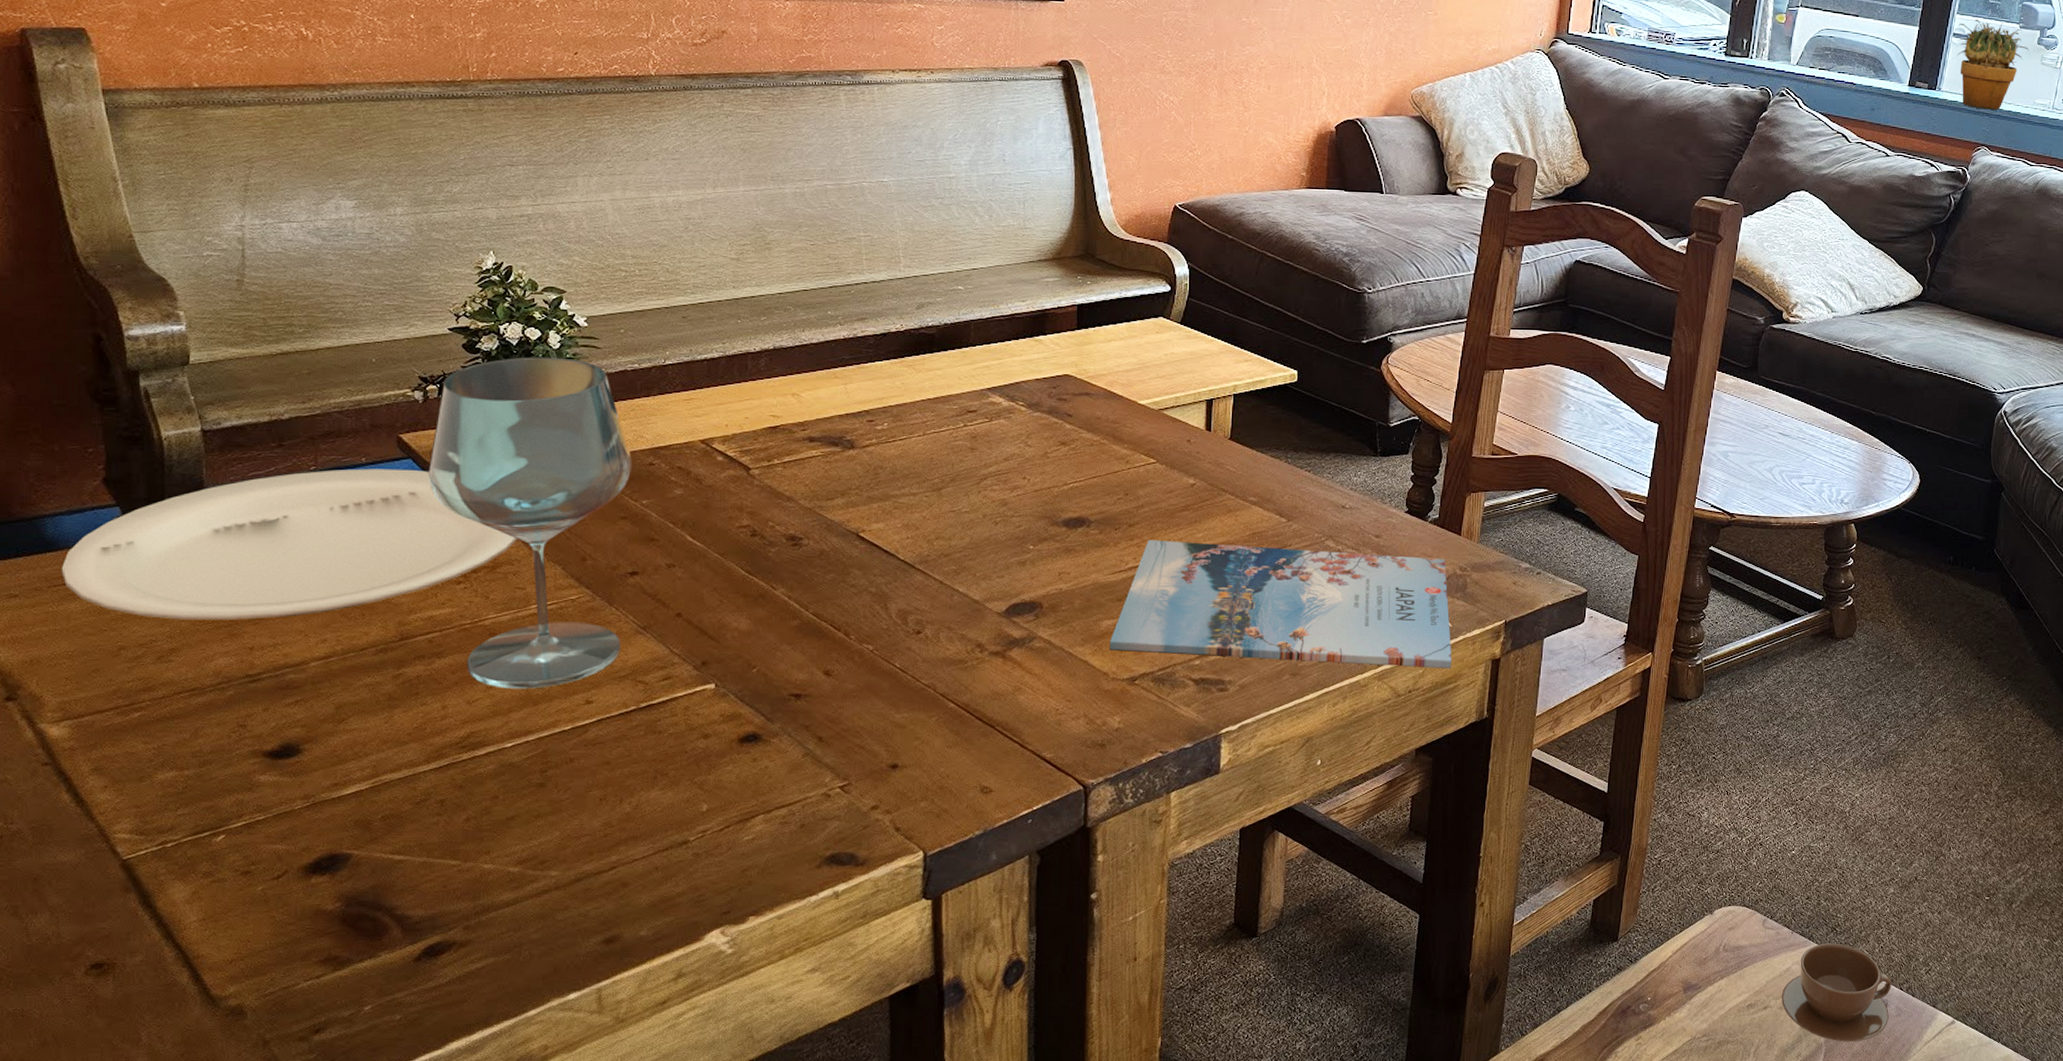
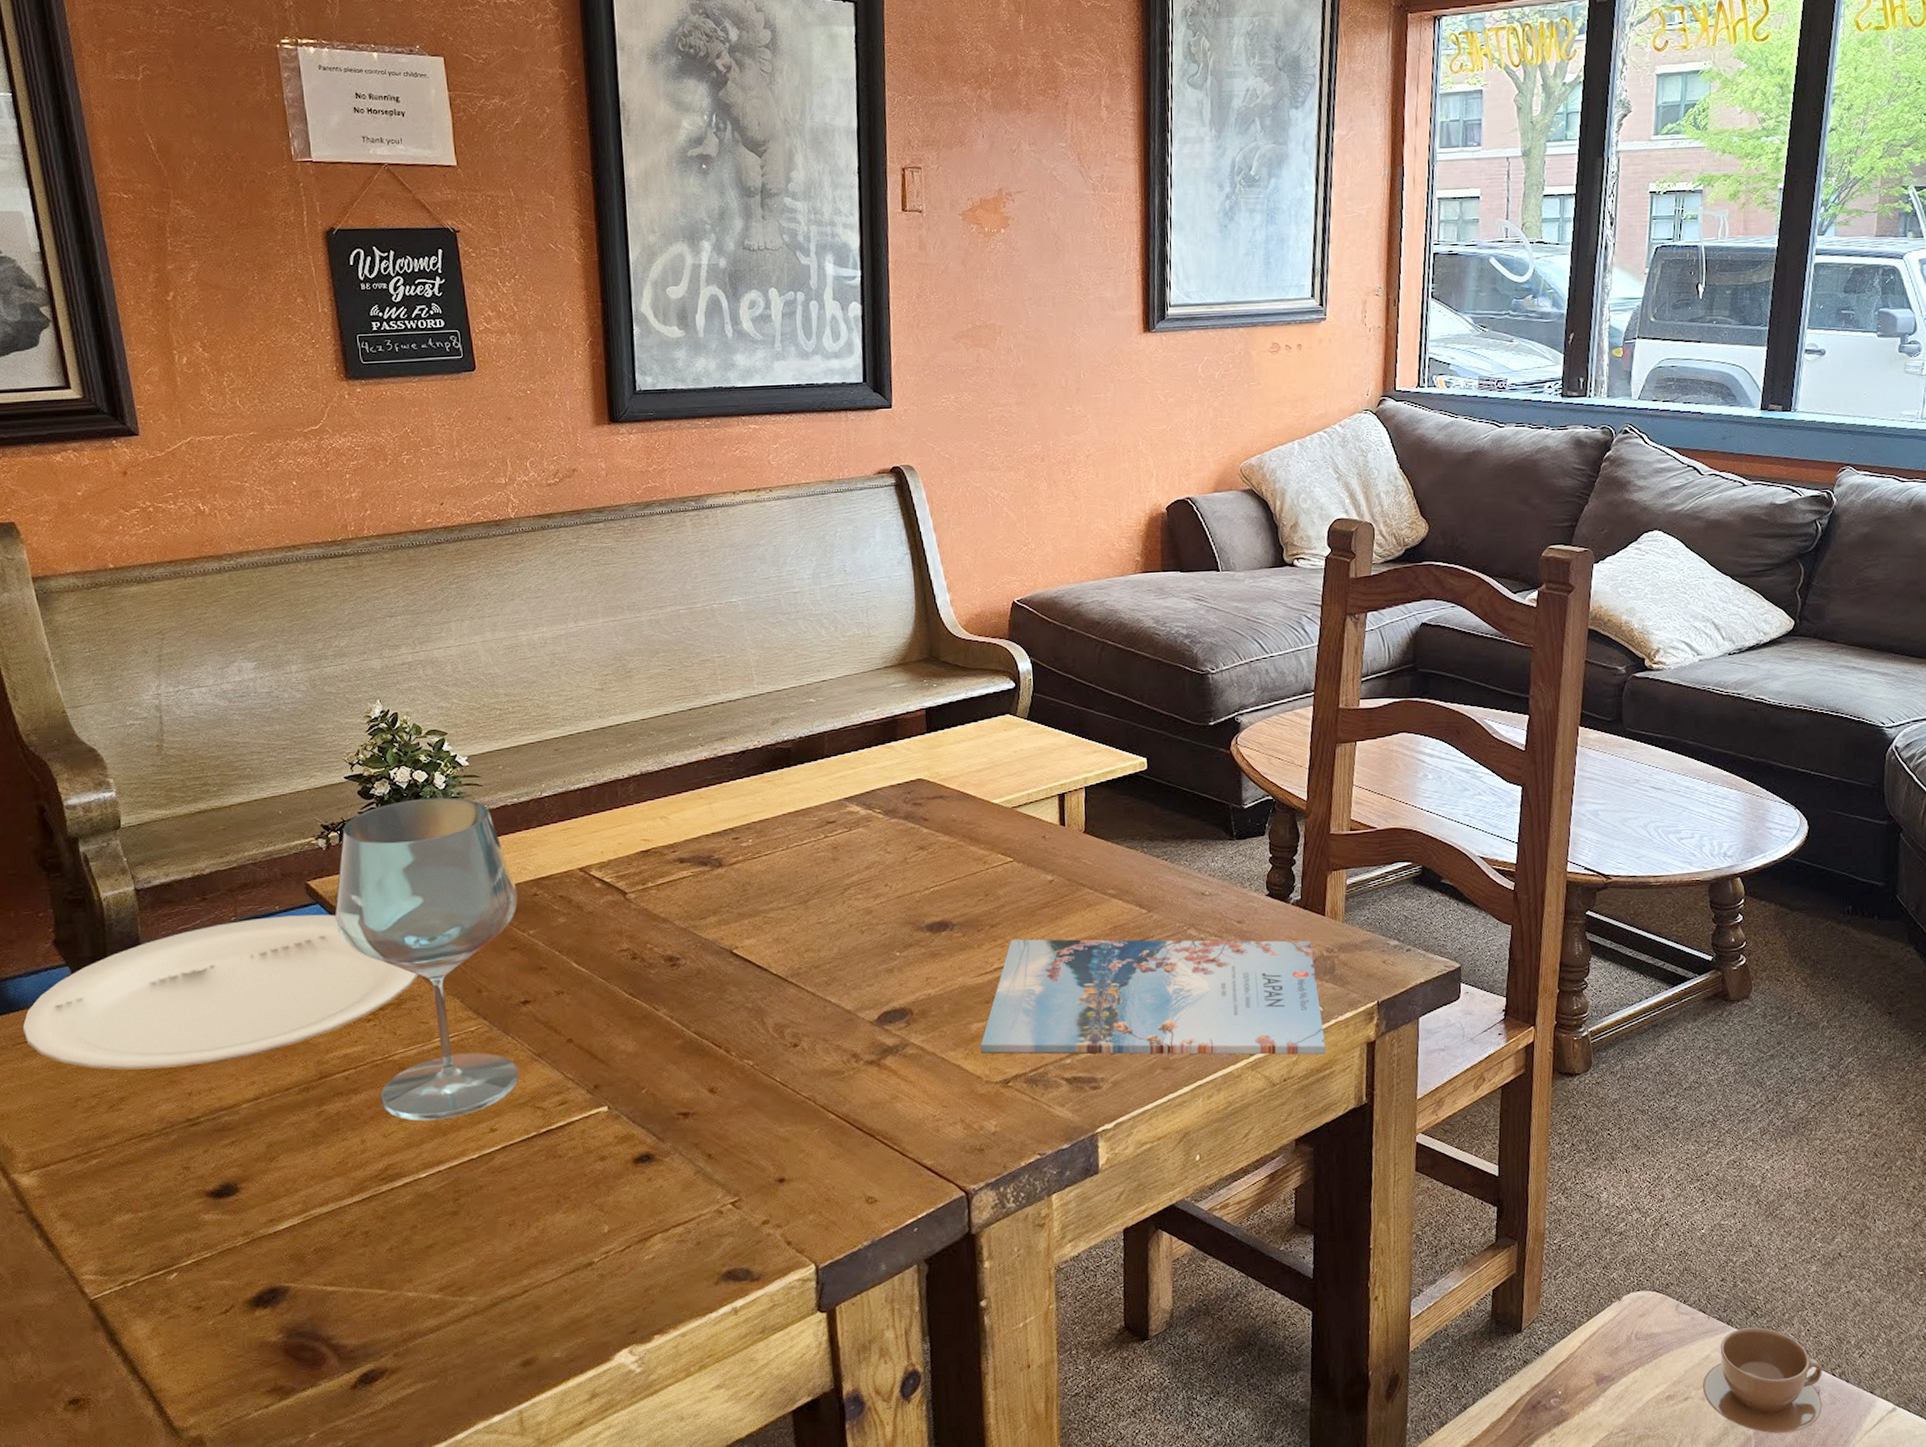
potted cactus: present [1957,19,2029,110] -> none [1810,332,1890,427]

